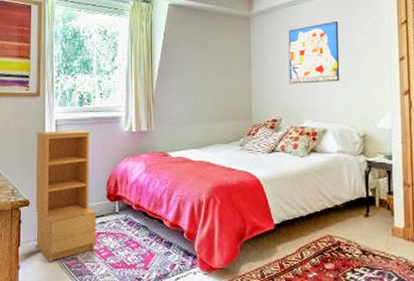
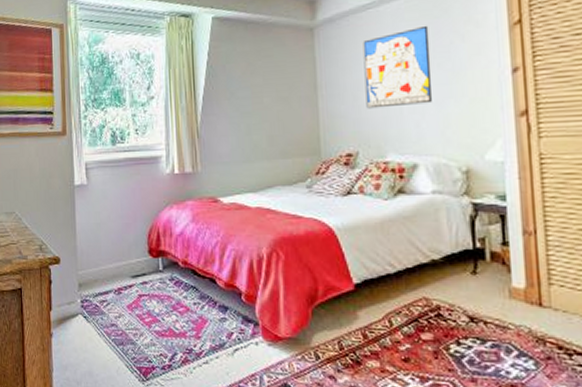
bookshelf: present [35,130,96,262] -> none [65,174,138,329]

